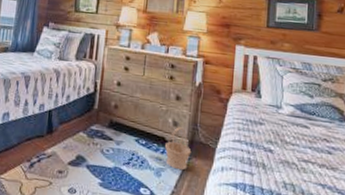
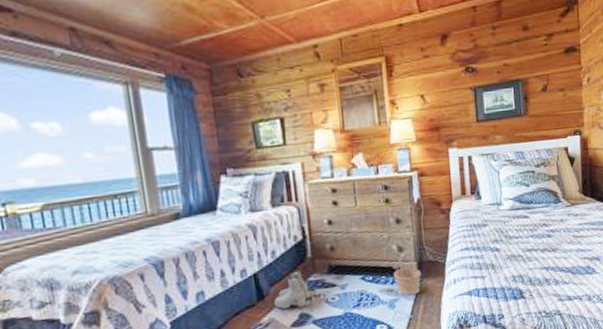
boots: none [59,117,90,150] -> present [274,270,310,310]

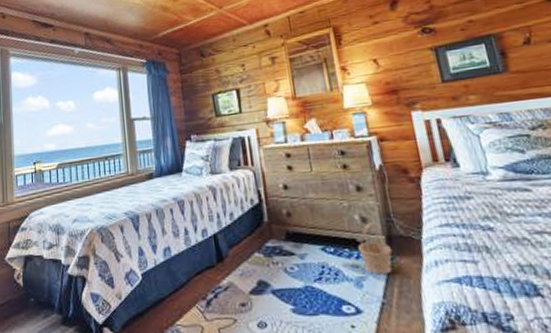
boots: present [274,270,310,310] -> none [233,234,267,275]

